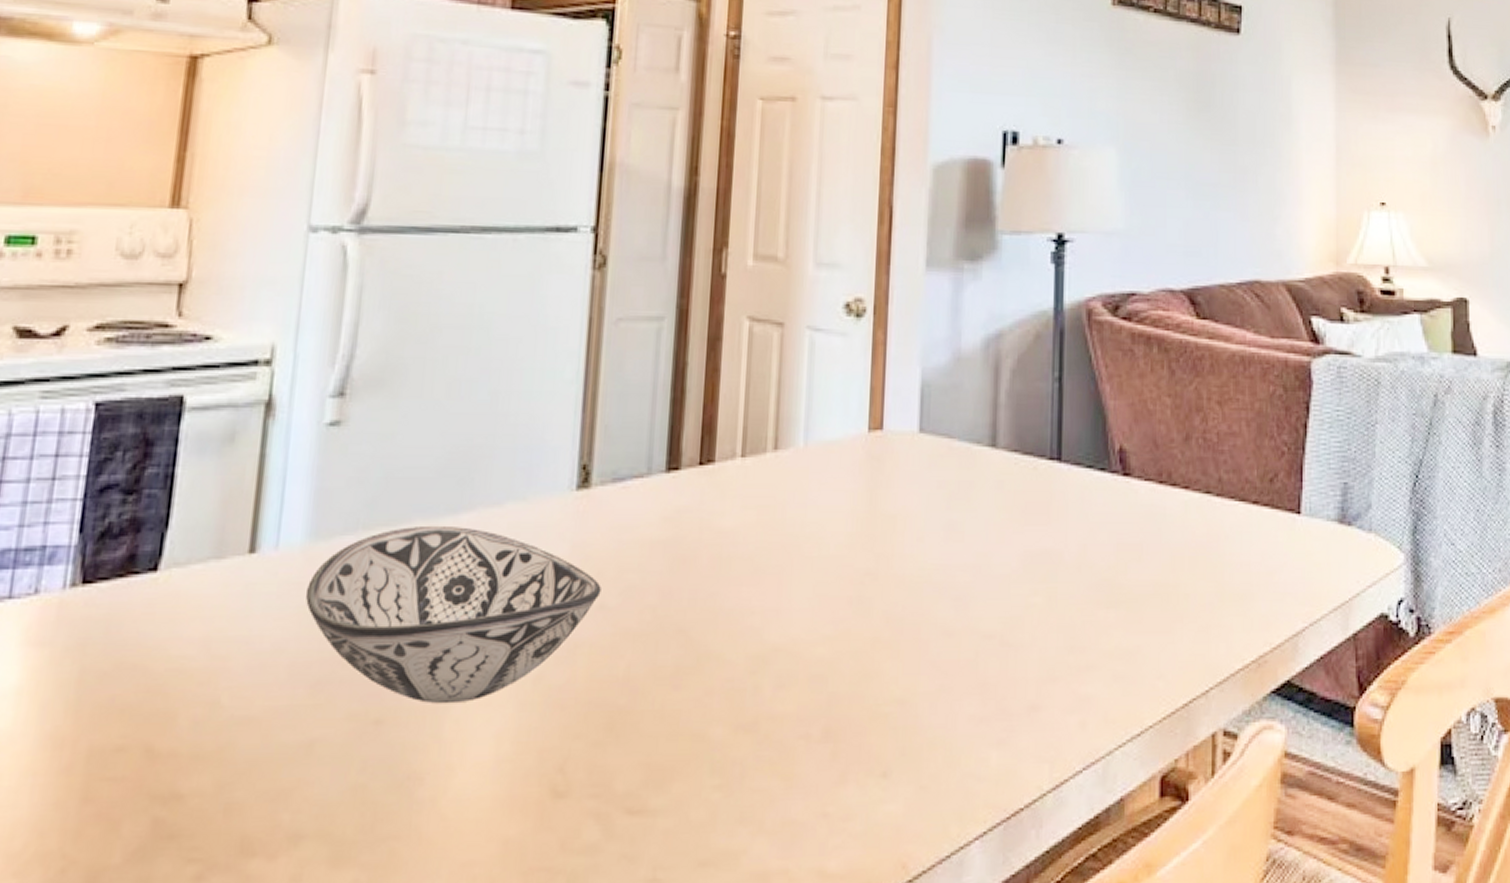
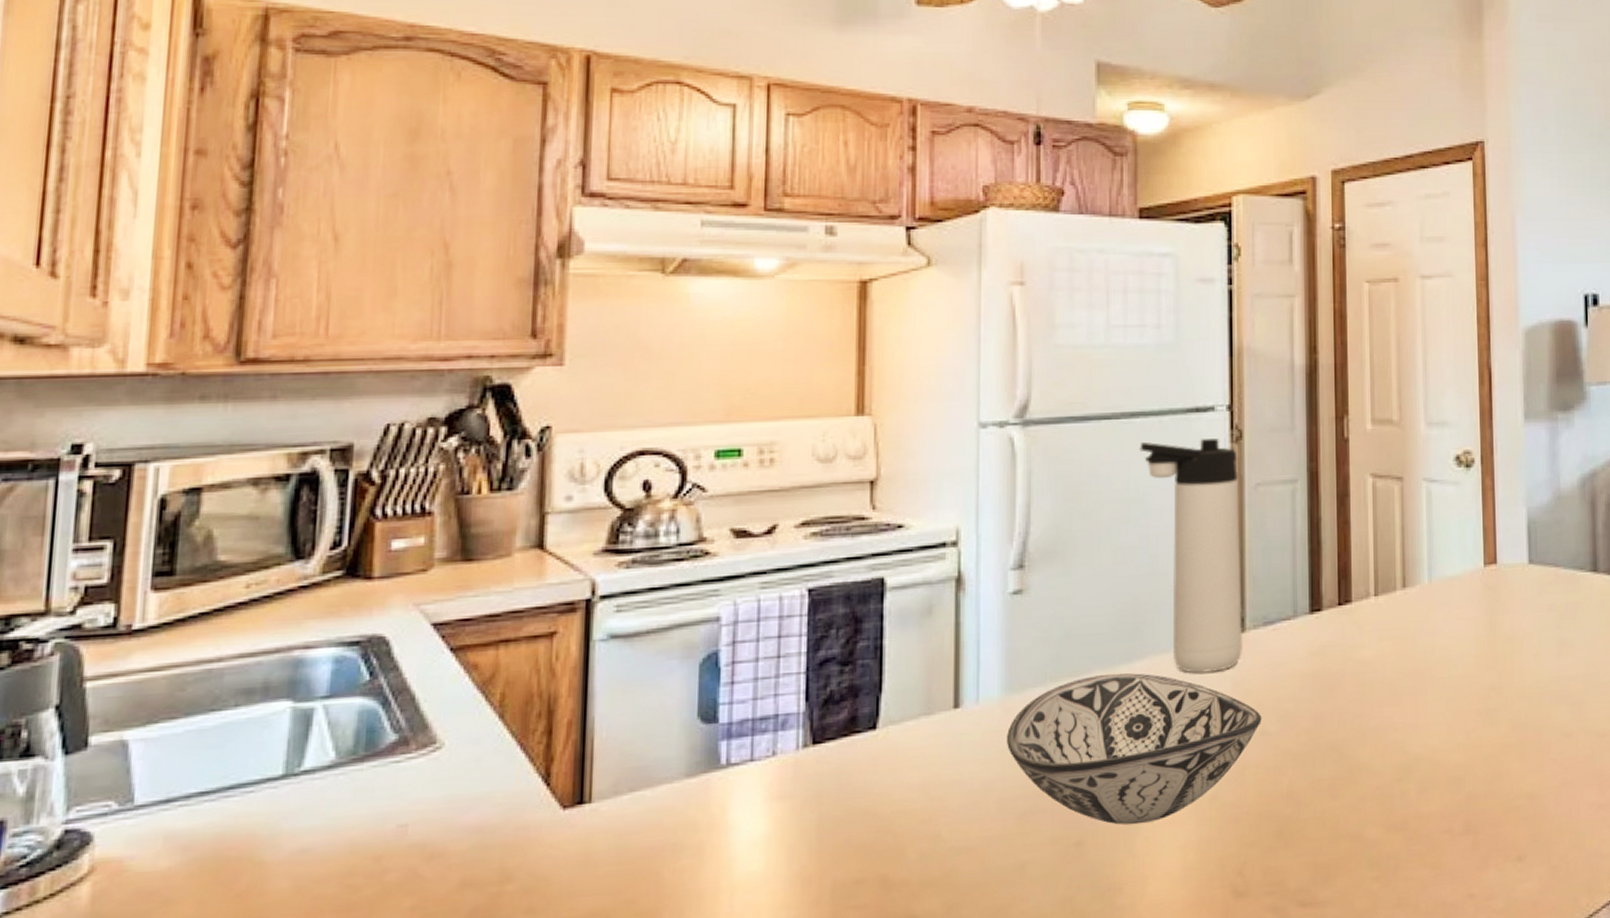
thermos bottle: none [488,261,599,532] -> present [1139,438,1244,673]

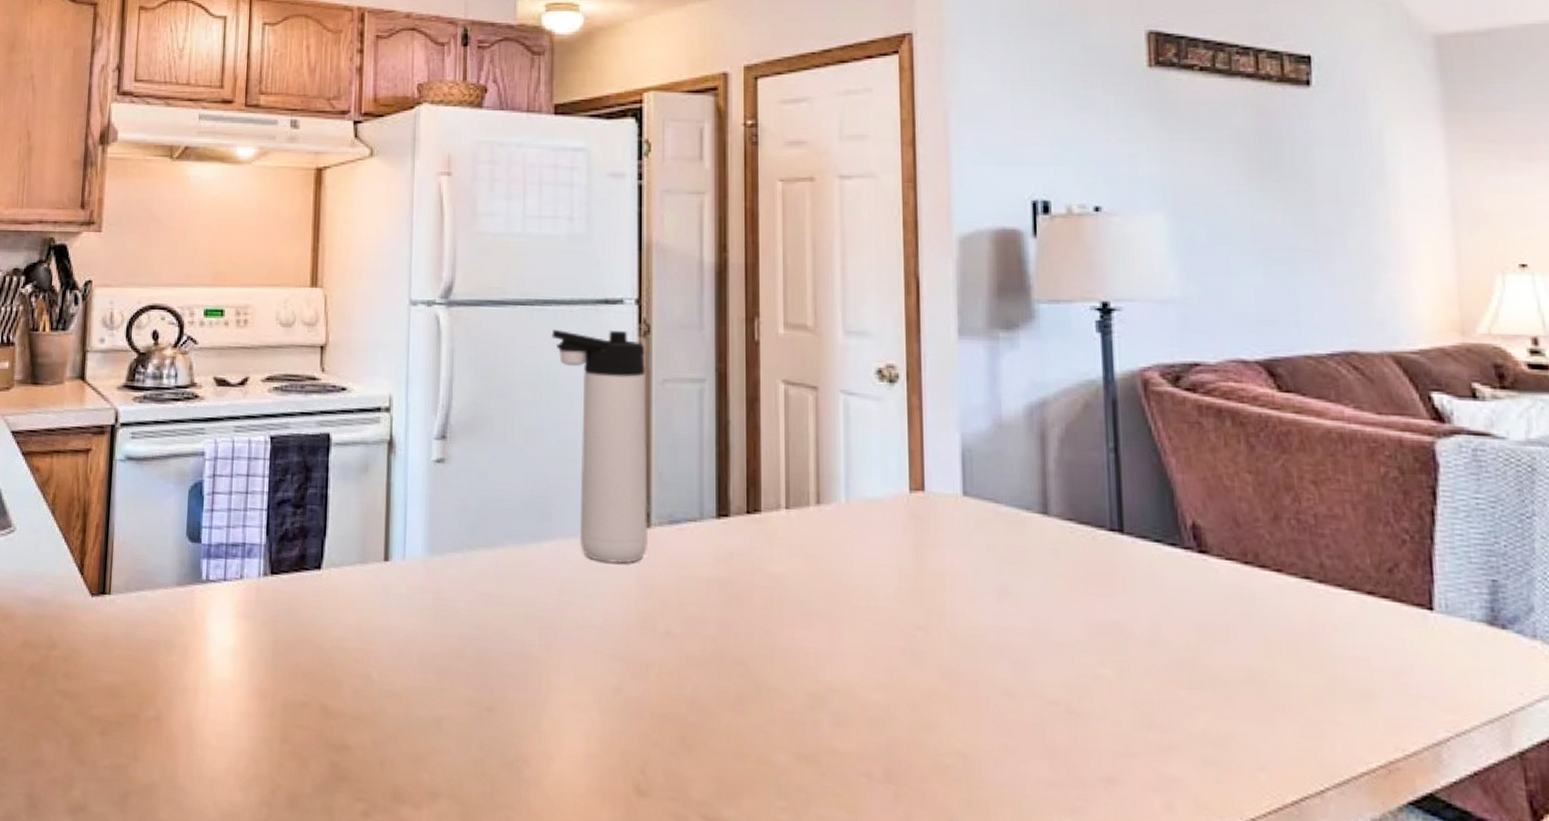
decorative bowl: present [1007,673,1262,825] -> none [428,549,666,702]

